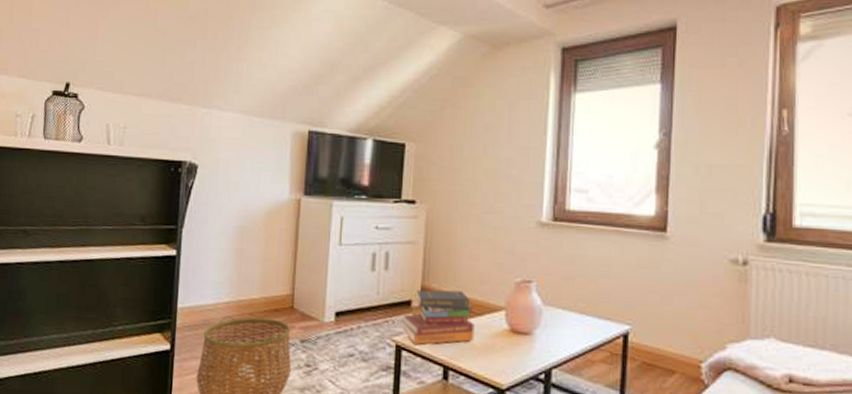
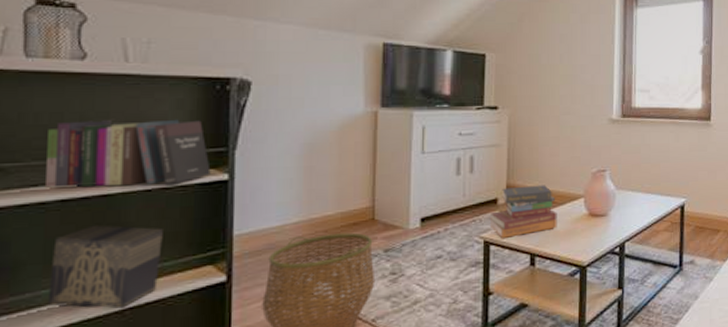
decorative box: none [47,285,127,361] -> present [47,224,163,308]
books: none [51,193,164,255] -> present [46,119,211,188]

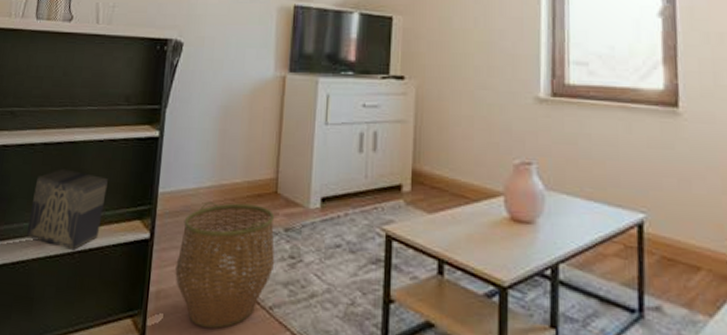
books: present [46,119,211,188] -> none [36,73,147,137]
books: present [489,185,557,238] -> none [392,173,471,235]

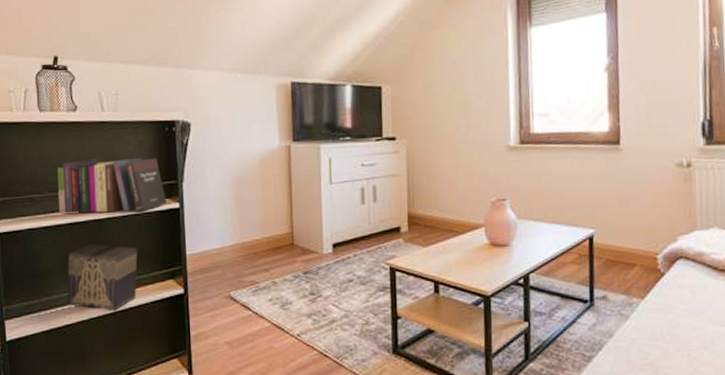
books: none [36,73,147,137] -> present [57,157,167,214]
basket: present [175,201,275,329] -> none [211,255,298,357]

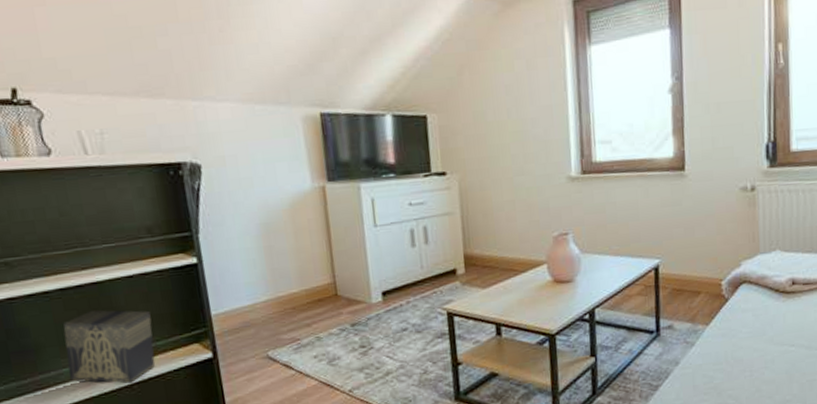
books: present [57,157,167,214] -> none [35,207,181,278]

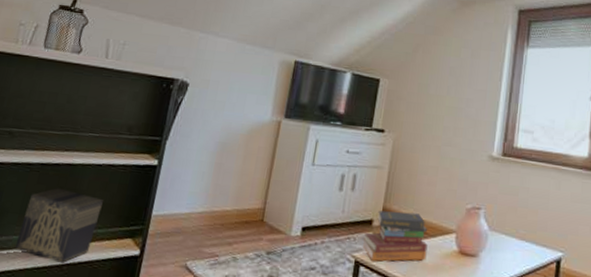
books: none [451,252,521,309] -> present [362,210,428,262]

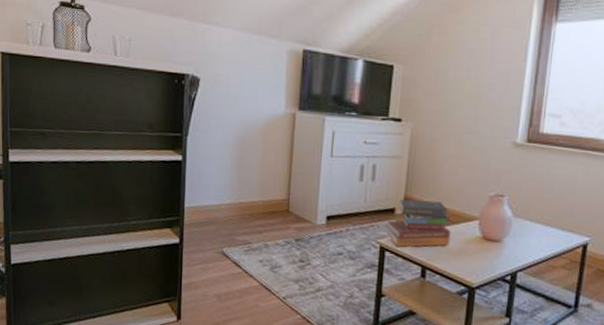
decorative box: present [14,188,103,263] -> none [69,183,138,250]

